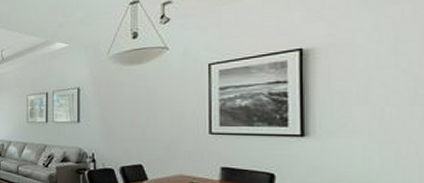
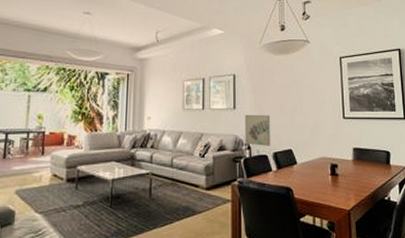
wall art: none [89,128,118,160] -> present [245,115,271,146]

